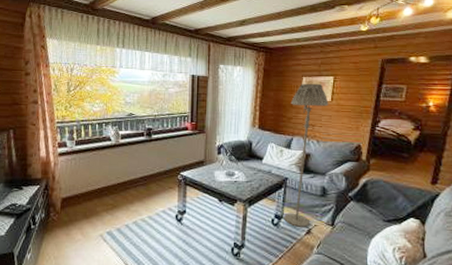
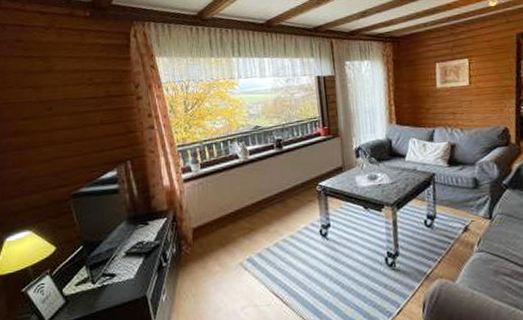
floor lamp: present [284,83,329,227] -> none [427,67,468,226]

